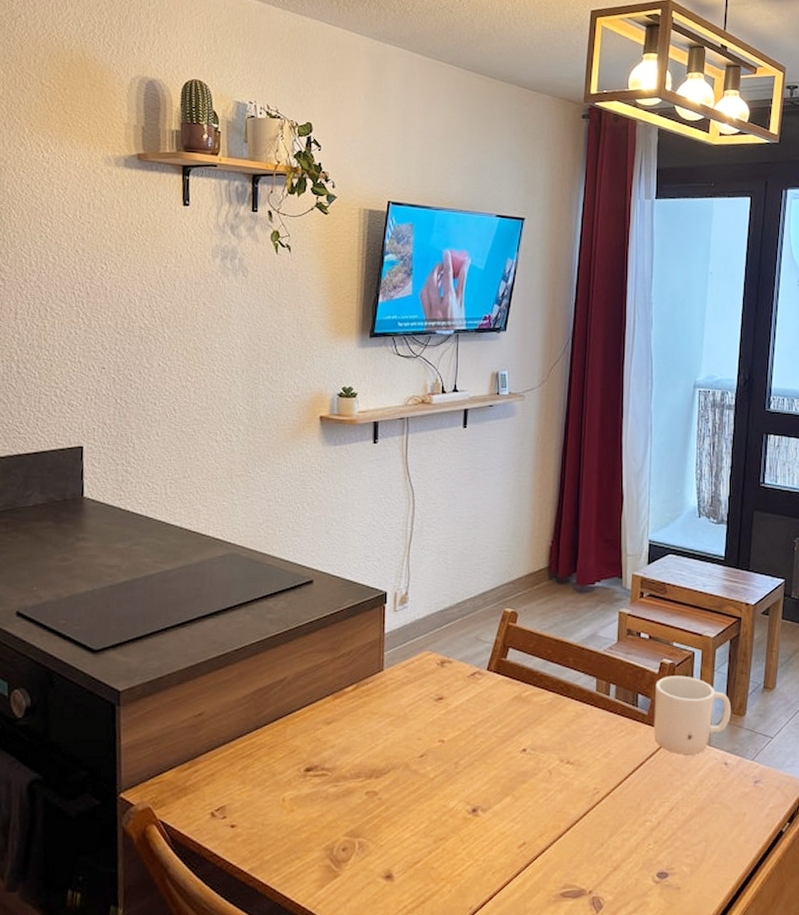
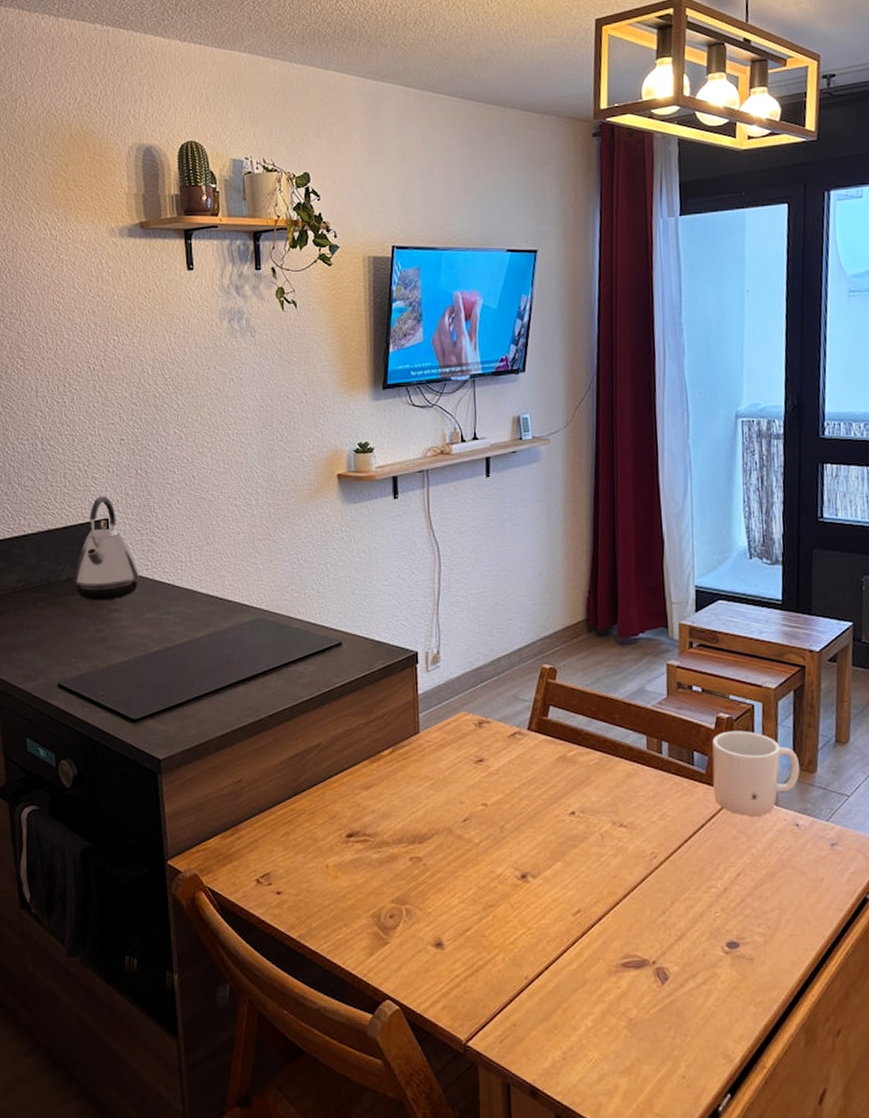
kettle: none [41,423,112,529] -> present [74,496,140,601]

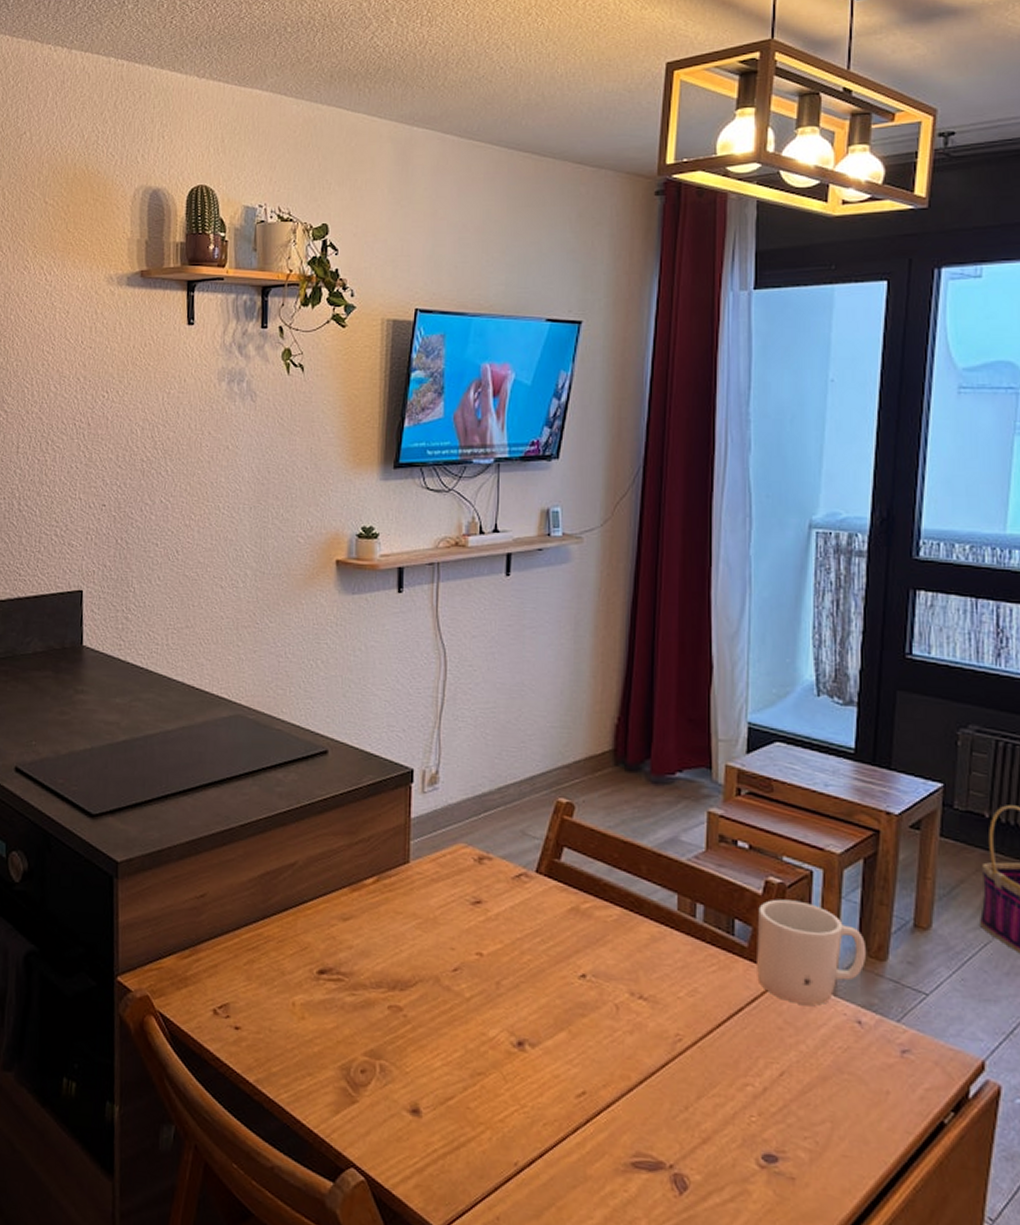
kettle: present [74,496,140,601] -> none [40,565,112,680]

